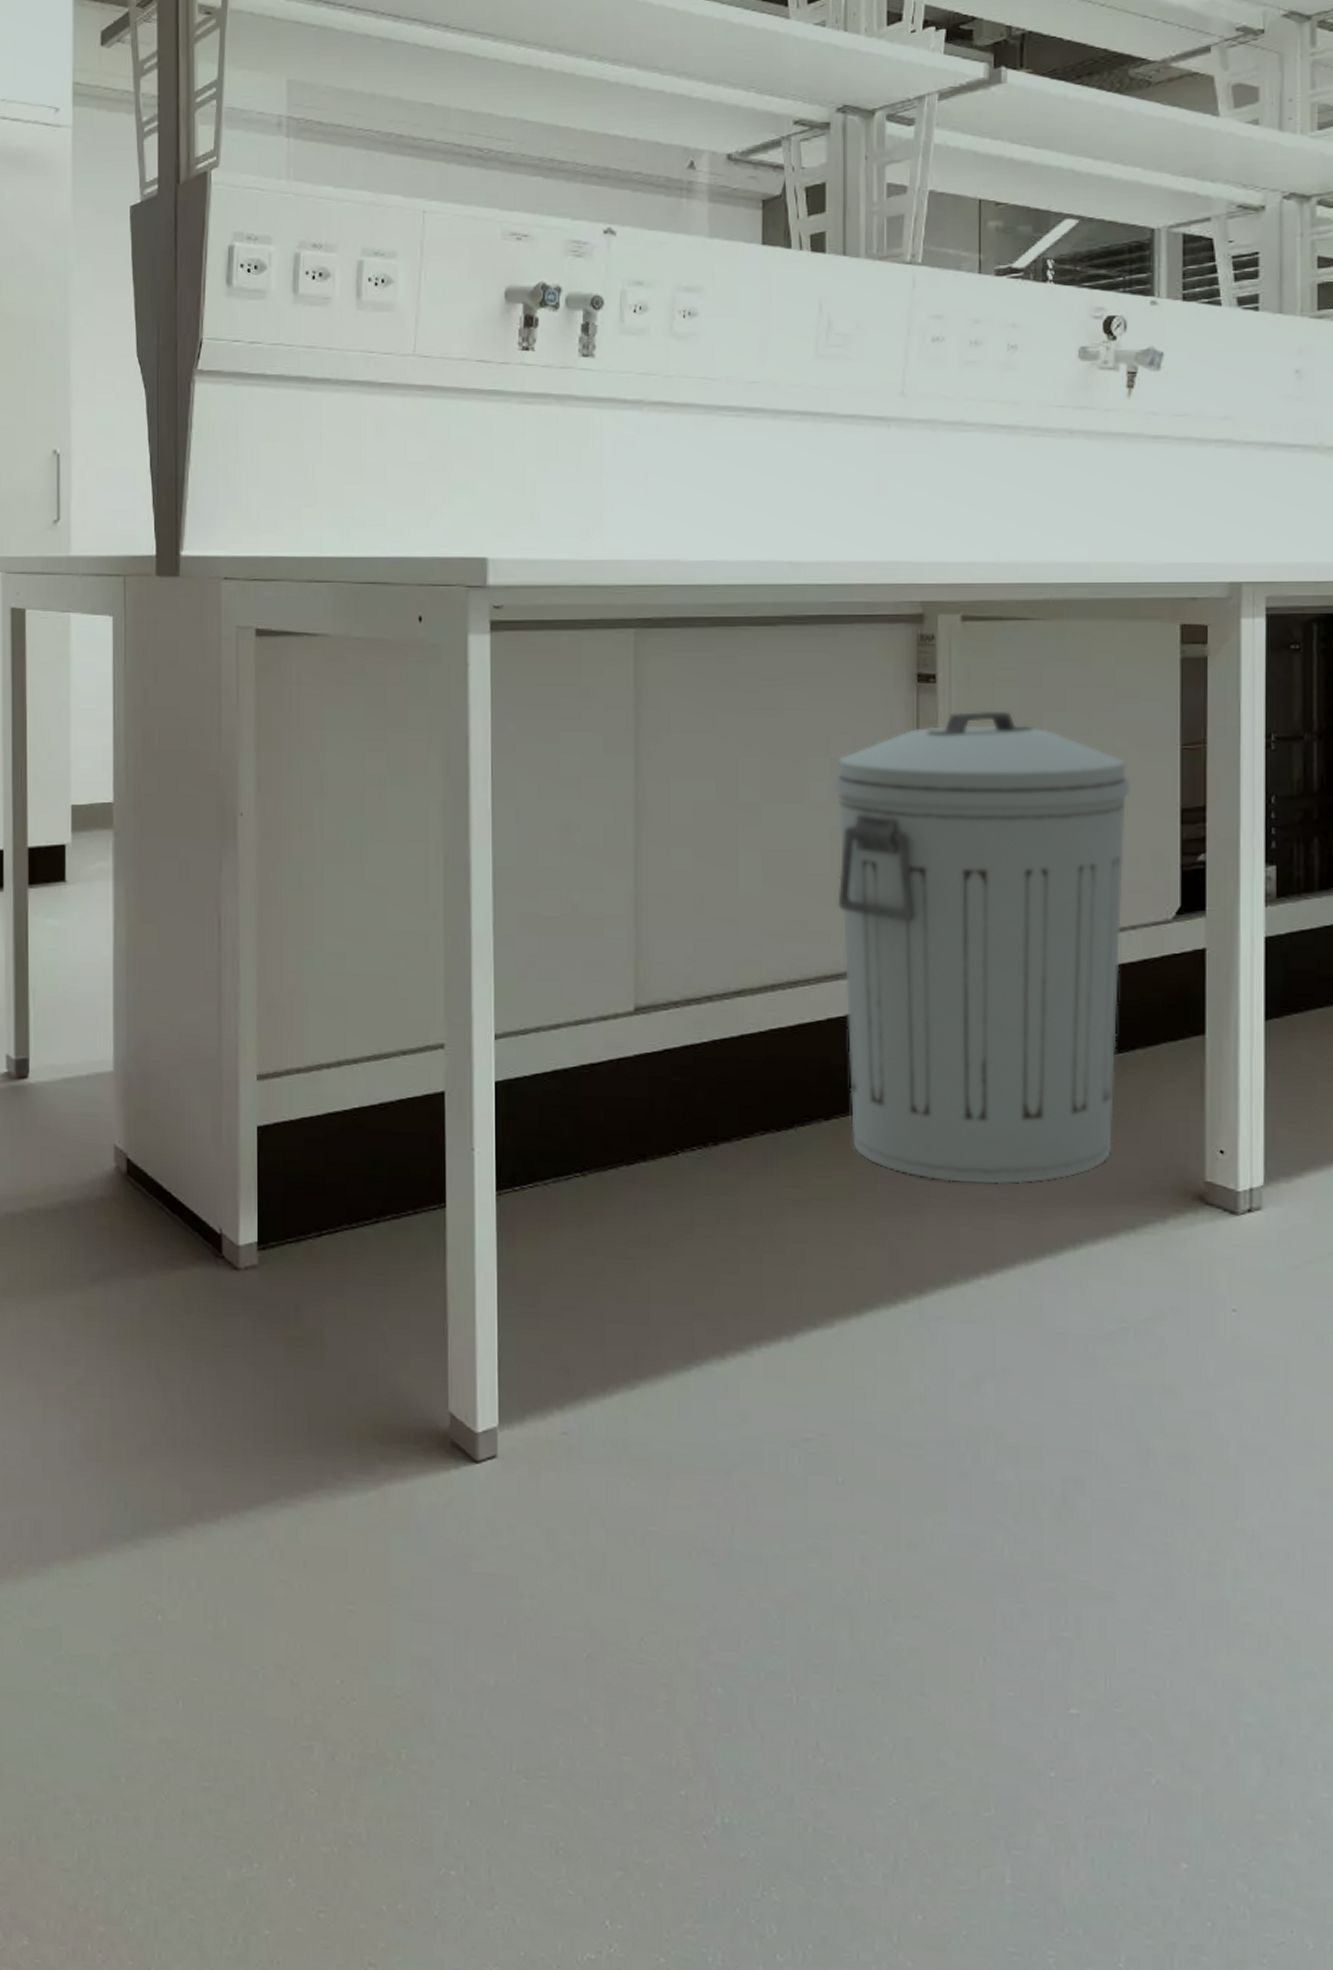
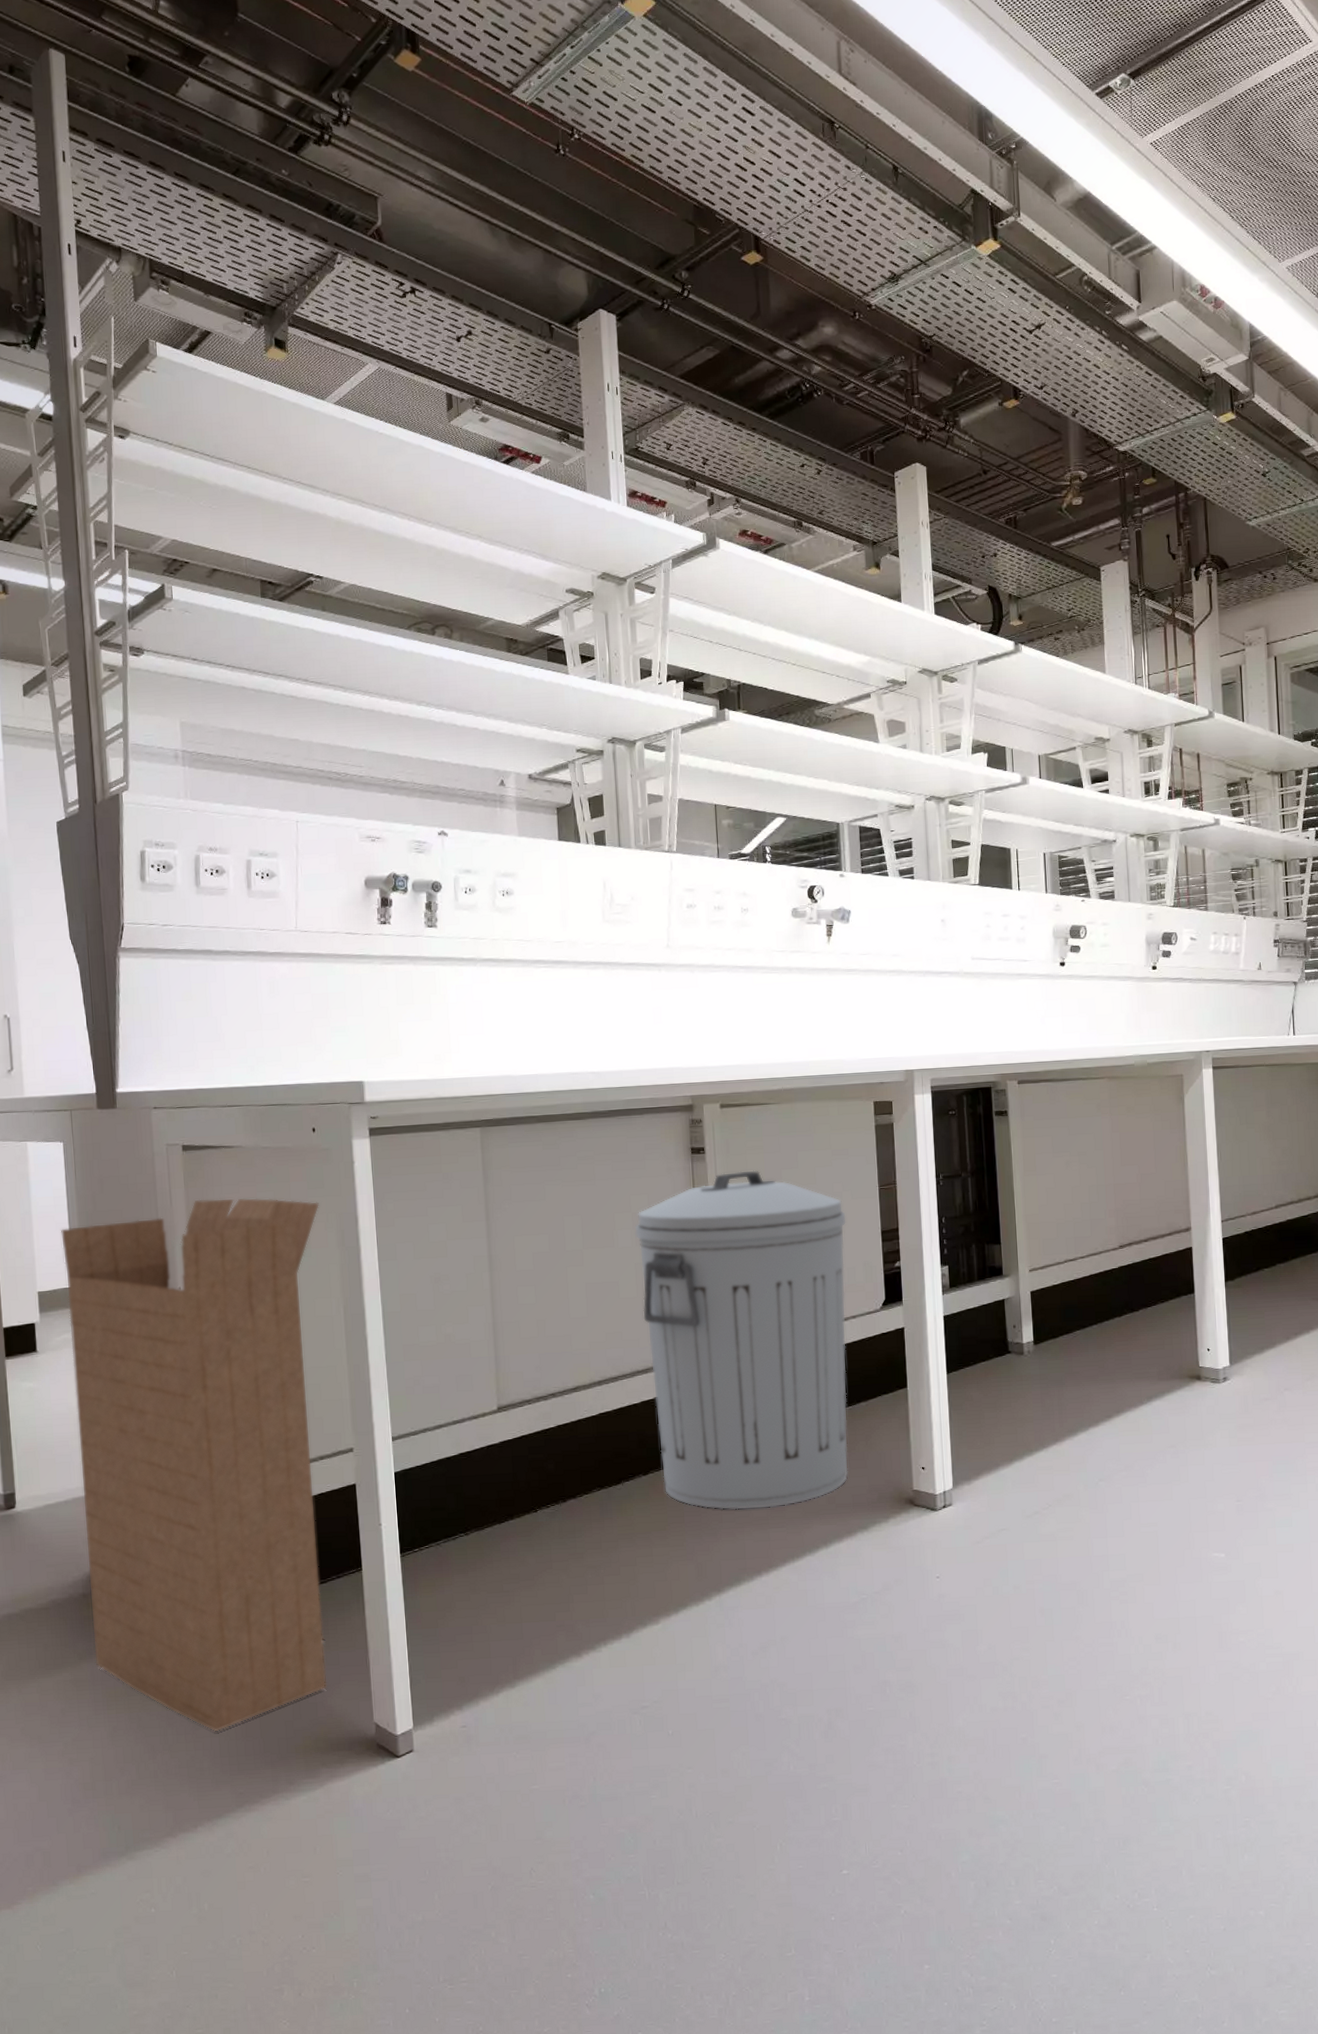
cardboard box: none [103,700,421,1397] -> present [61,1198,327,1732]

